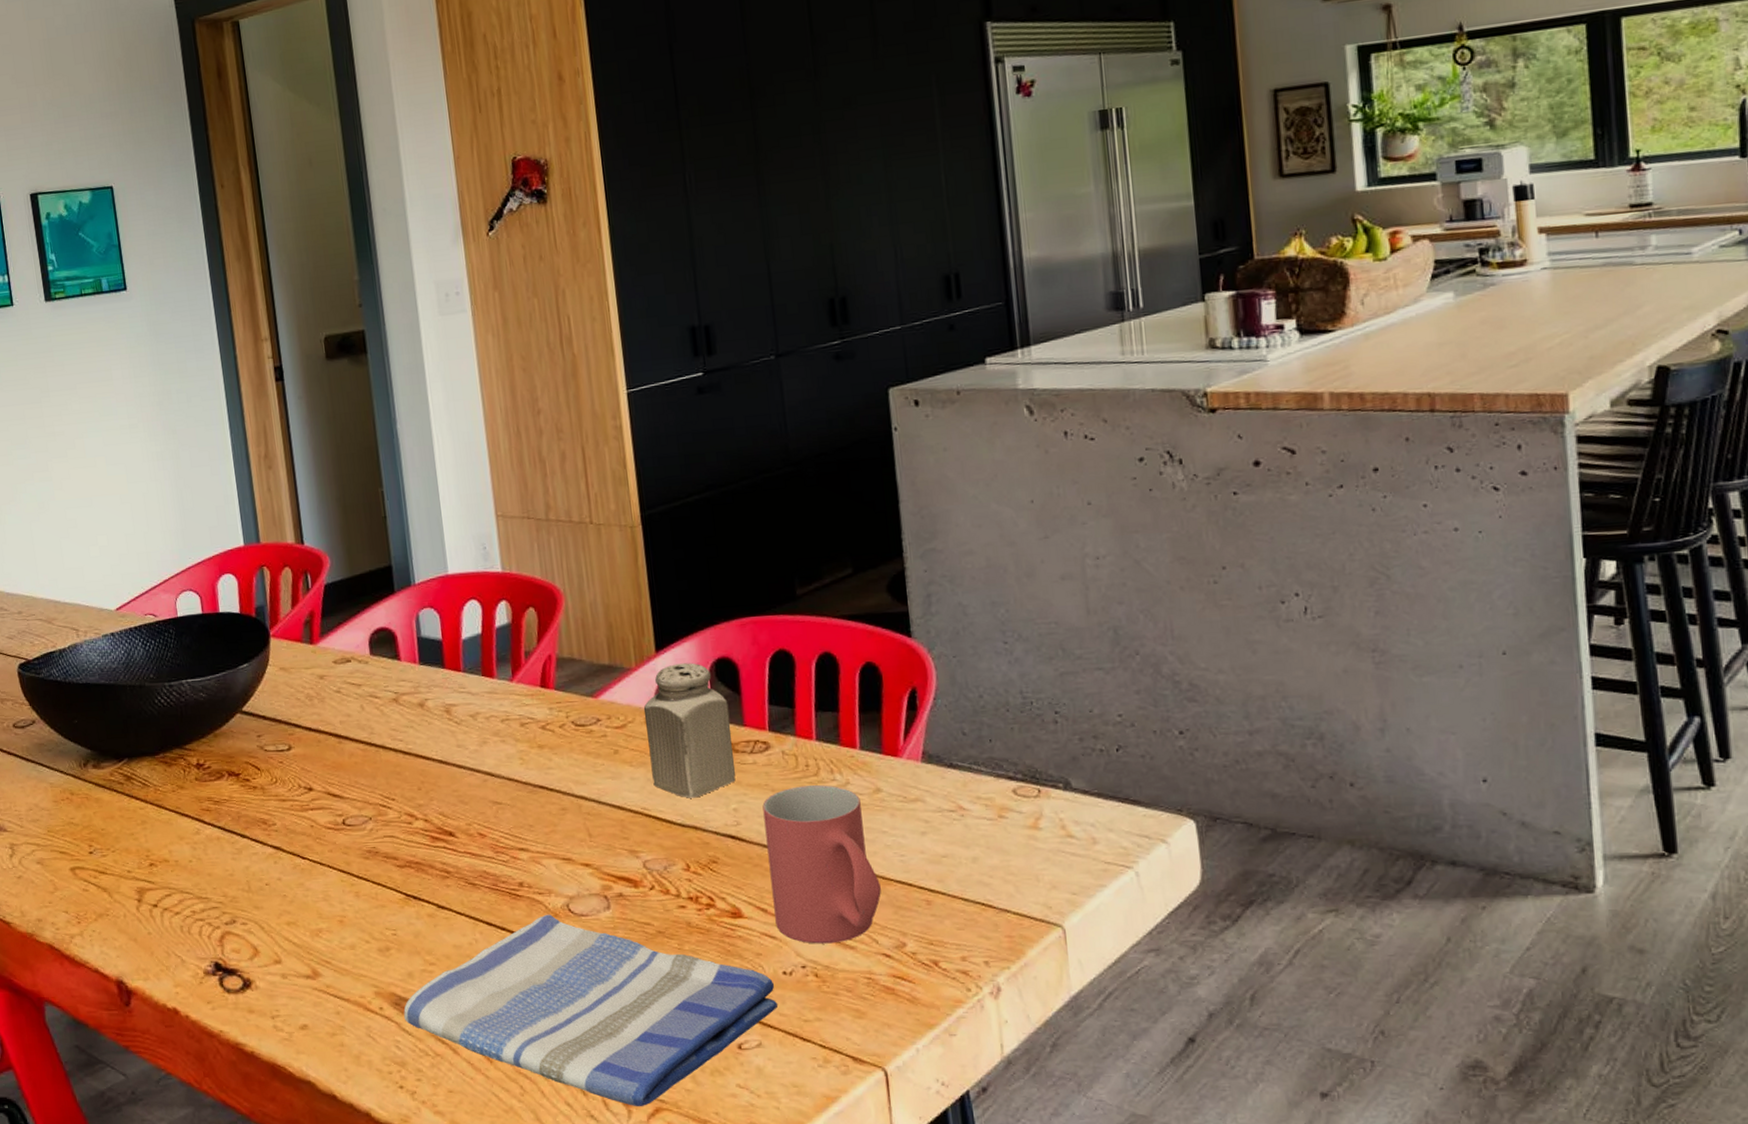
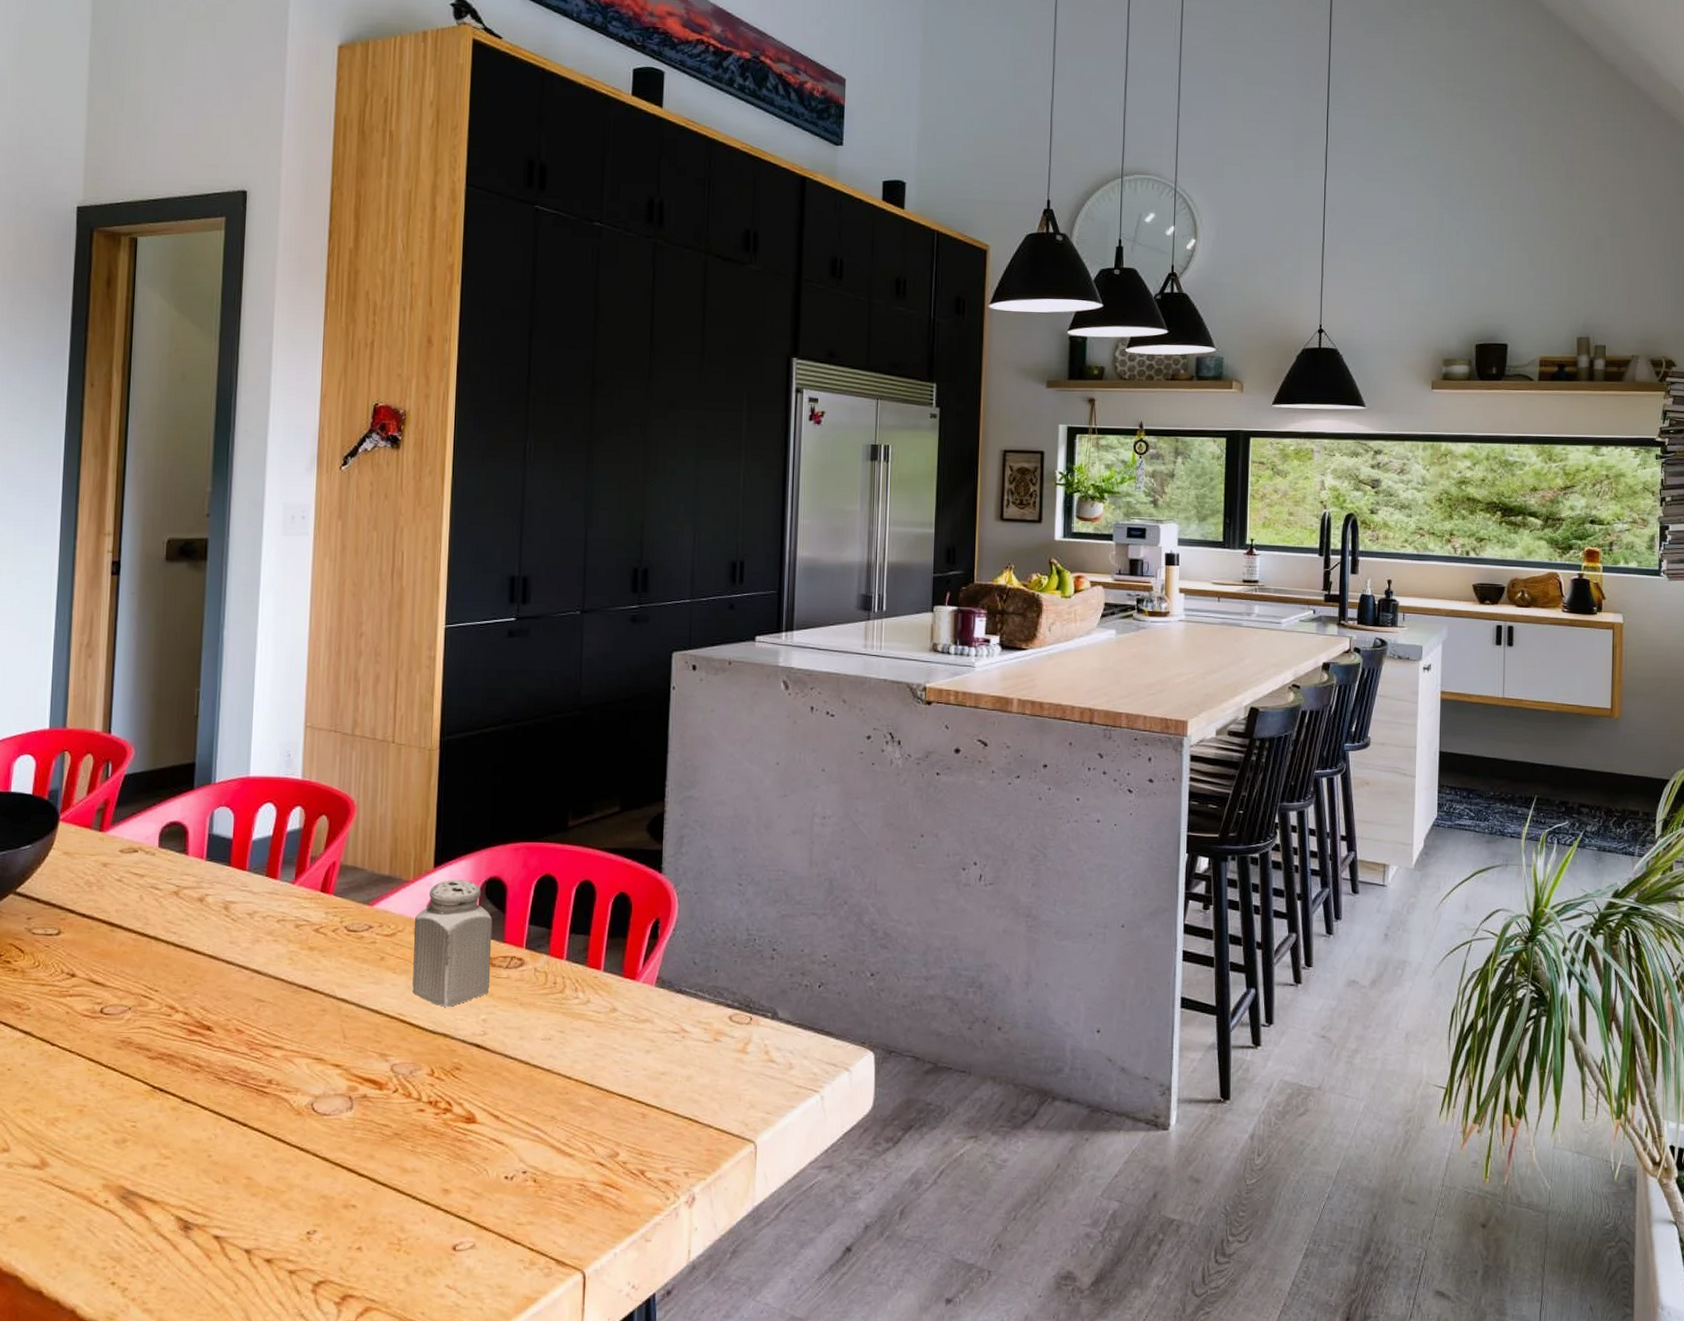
dish towel: present [403,914,778,1107] -> none [129,1112,495,1307]
mug: present [762,785,881,944] -> none [505,1002,604,1151]

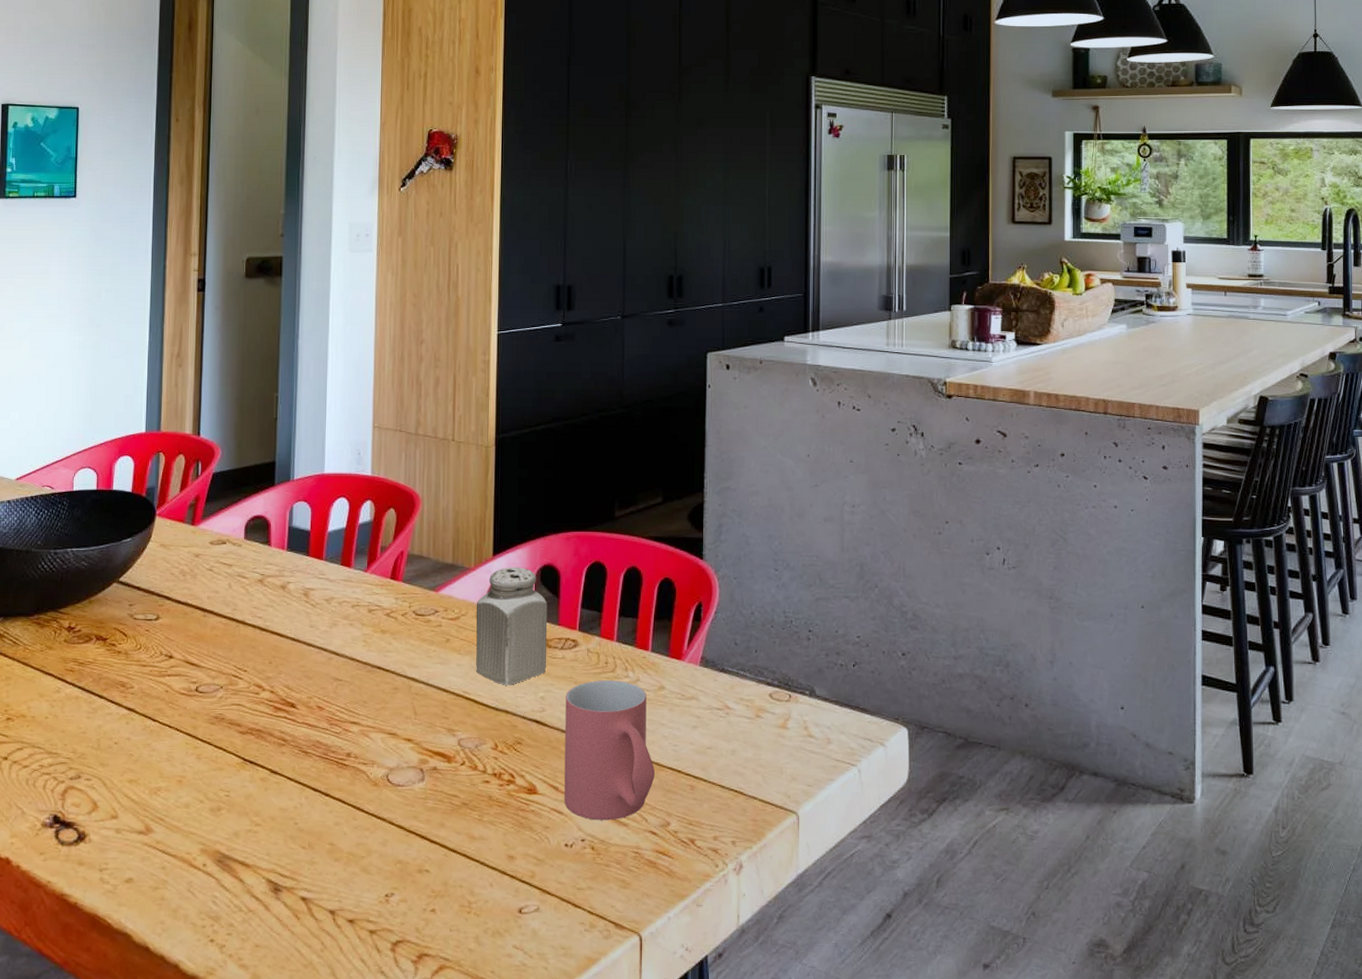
mug: none [505,1002,604,1151] -> present [564,680,655,820]

